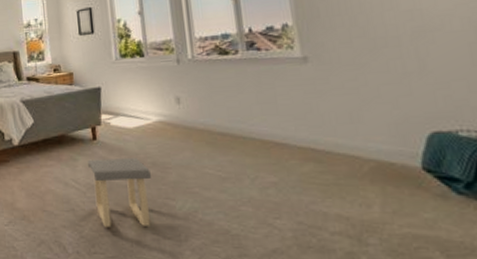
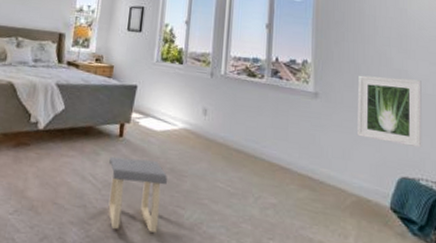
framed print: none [356,17,456,96] -> present [358,75,422,149]

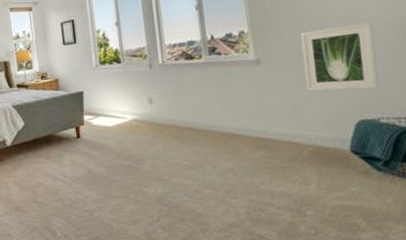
stool: present [108,156,167,233] -> none [73,152,128,213]

